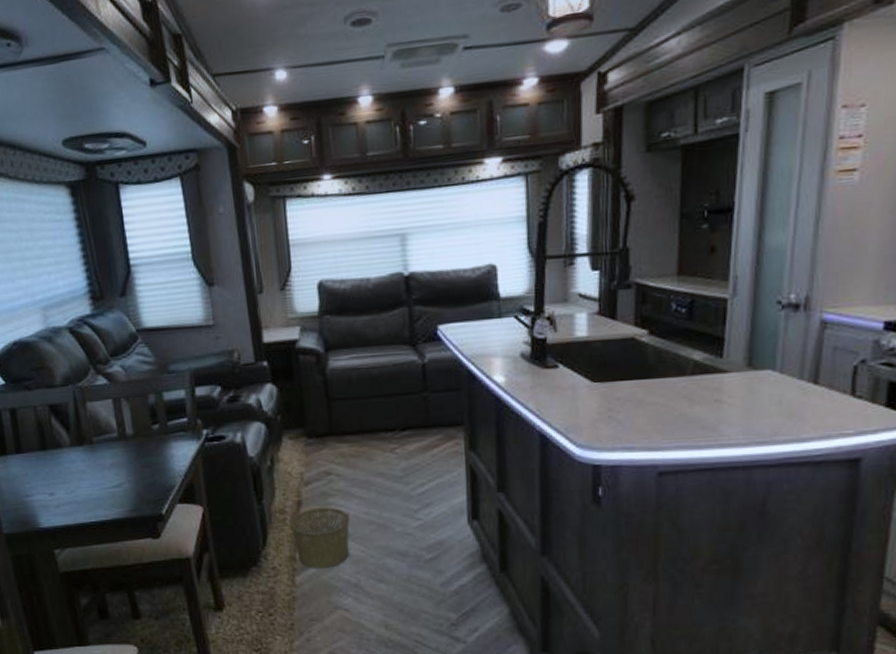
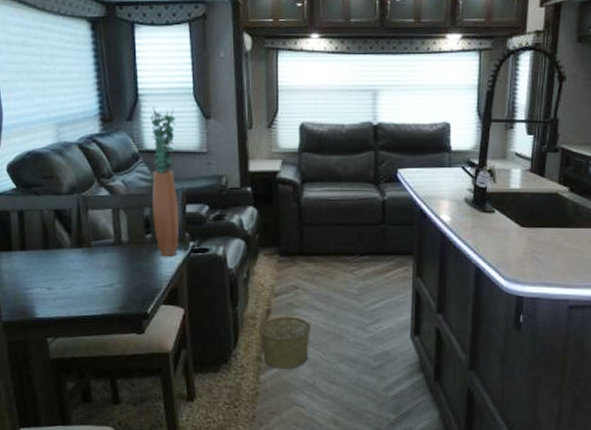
vase: none [145,277,191,450] -> present [149,106,180,257]

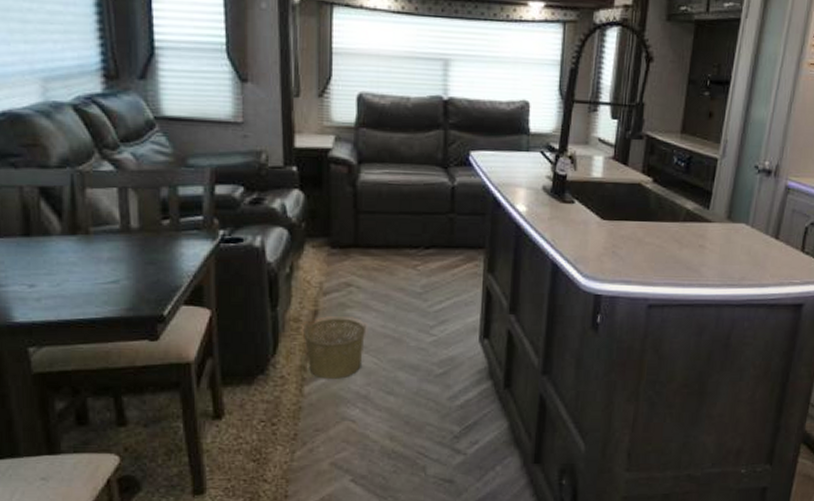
vase: present [149,106,180,257] -> none [168,63,206,248]

